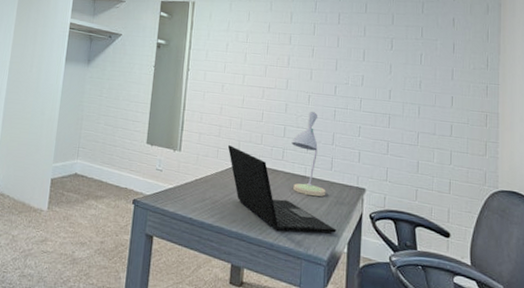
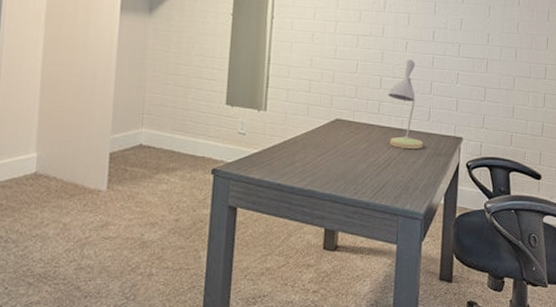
laptop: present [227,145,337,233] -> none [319,101,434,188]

